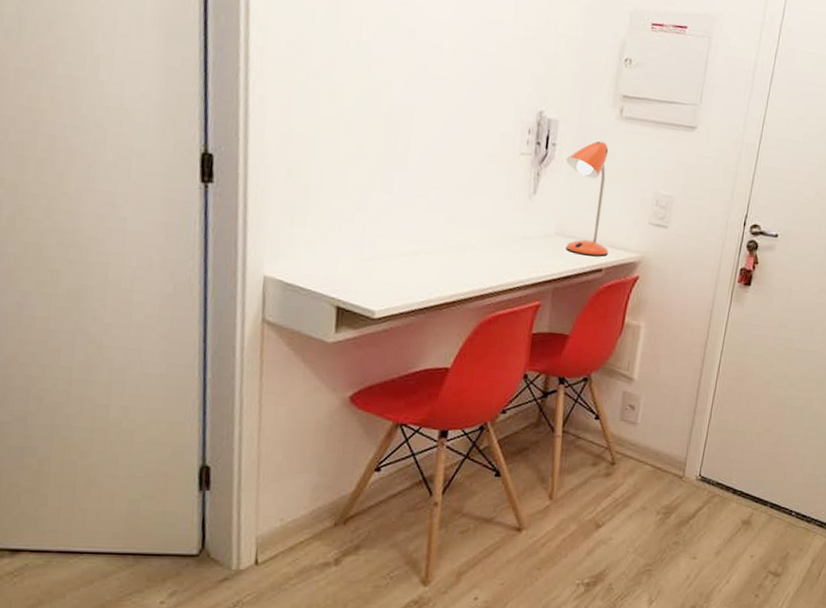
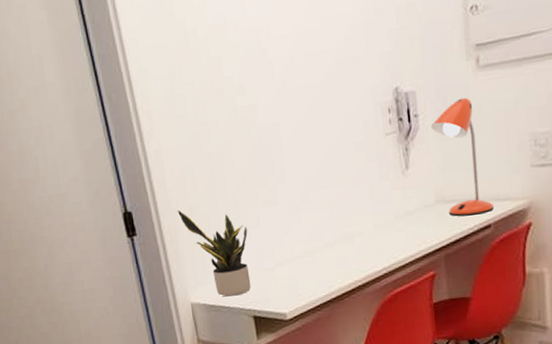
potted plant: none [271,167,351,280] -> present [177,209,251,297]

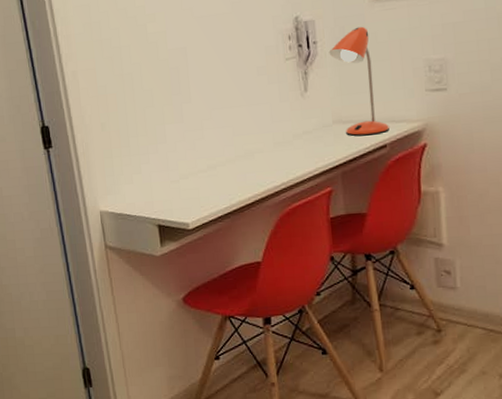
potted plant: present [177,209,251,297] -> none [90,125,157,206]

